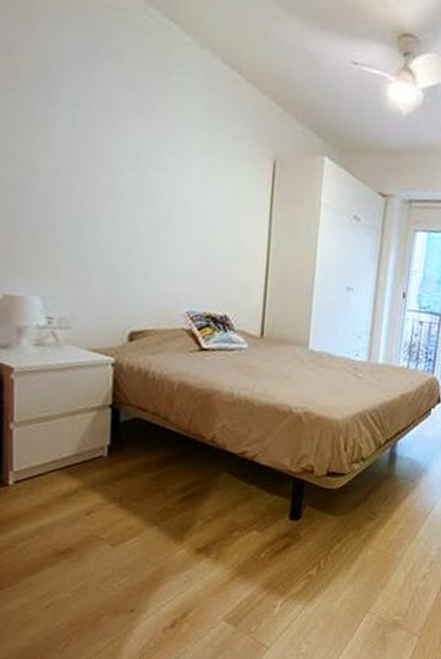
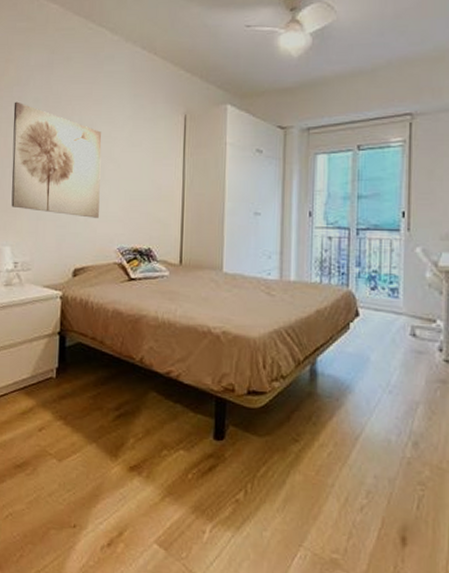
wall art: none [39,99,168,273] -> present [11,101,102,218]

